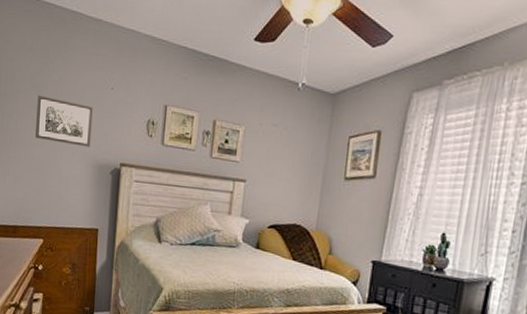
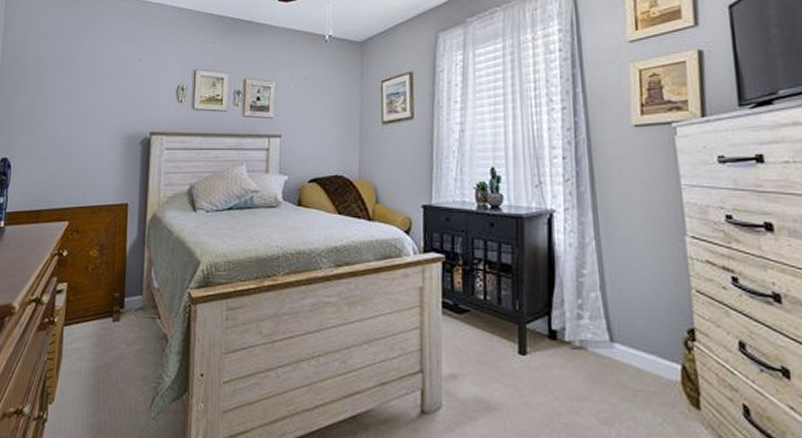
wall art: present [35,95,93,147] -> none [62,73,121,120]

